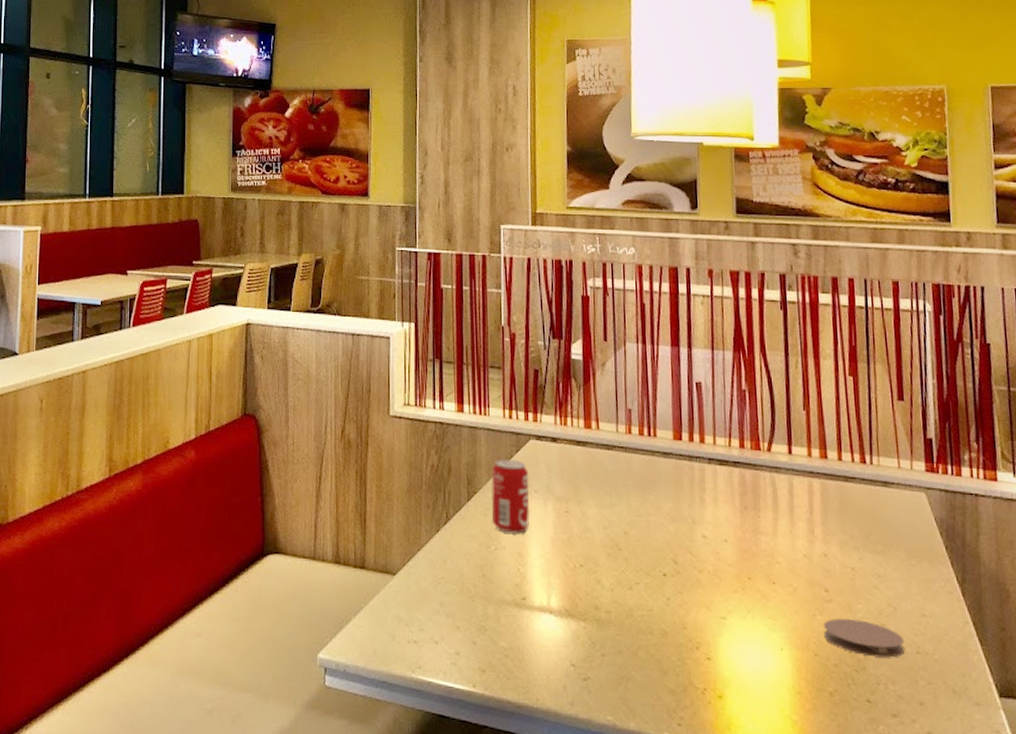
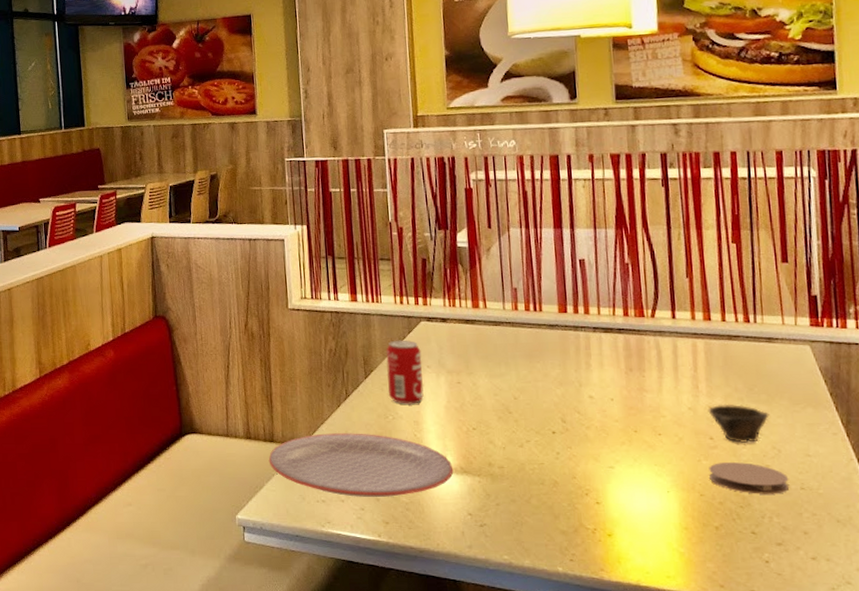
plate: none [357,562,558,641] -> present [268,433,454,498]
cup: none [823,552,885,598] -> present [708,404,769,443]

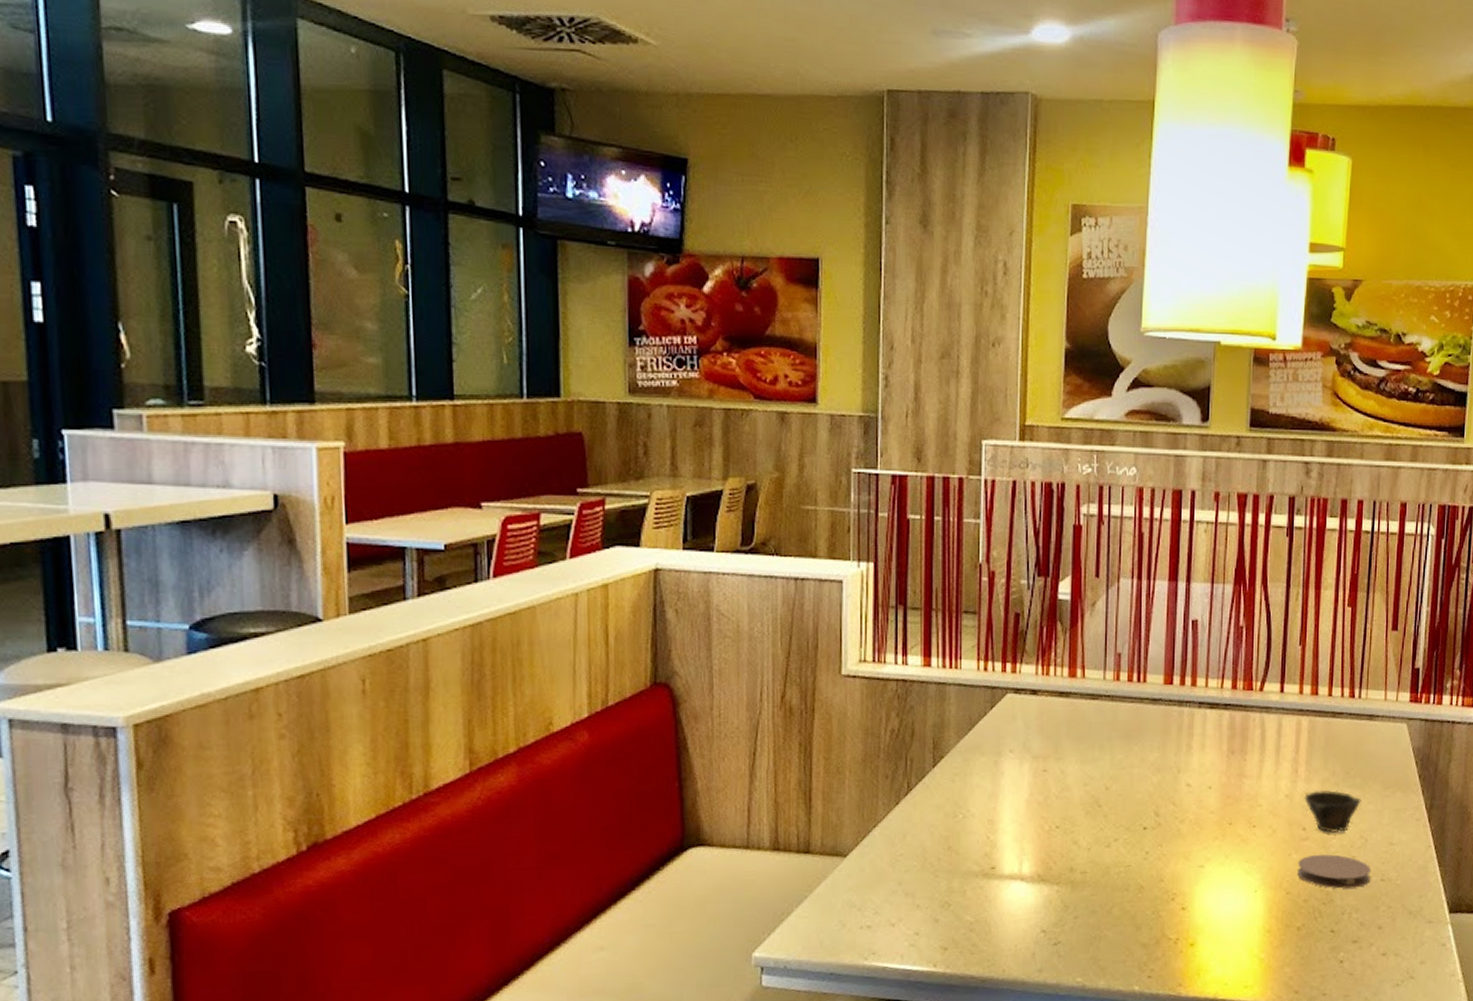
plate: present [268,433,454,498] -> none [801,837,1029,920]
beverage can: present [386,340,424,405] -> none [960,717,1004,800]

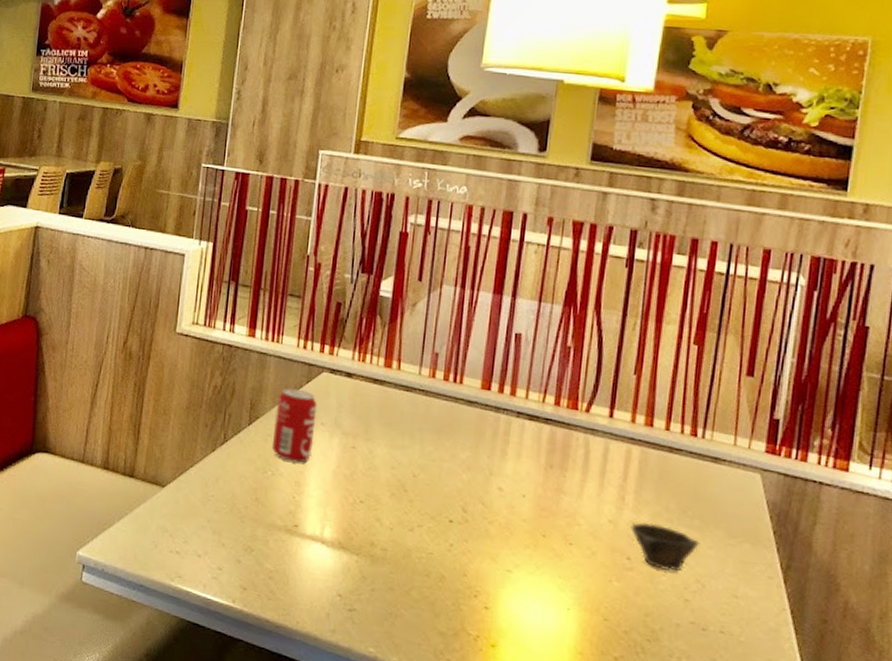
beverage can: none [960,717,1004,800] -> present [272,388,318,463]
coaster: present [1298,854,1372,889] -> none [618,586,709,634]

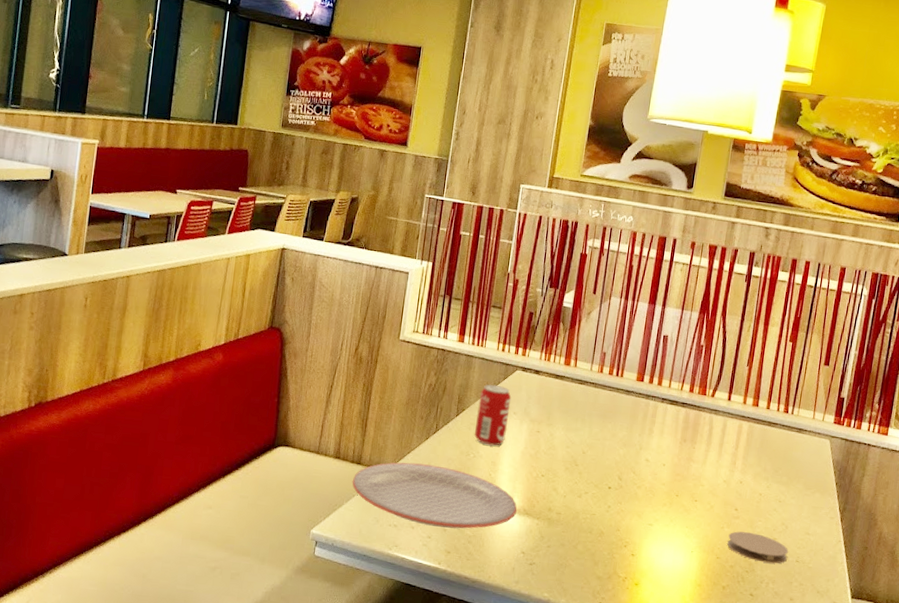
plate: none [124,476,330,562] -> present [352,462,517,529]
coaster: none [618,586,709,634] -> present [727,531,789,564]
cup: present [630,522,700,572] -> none [738,480,786,518]

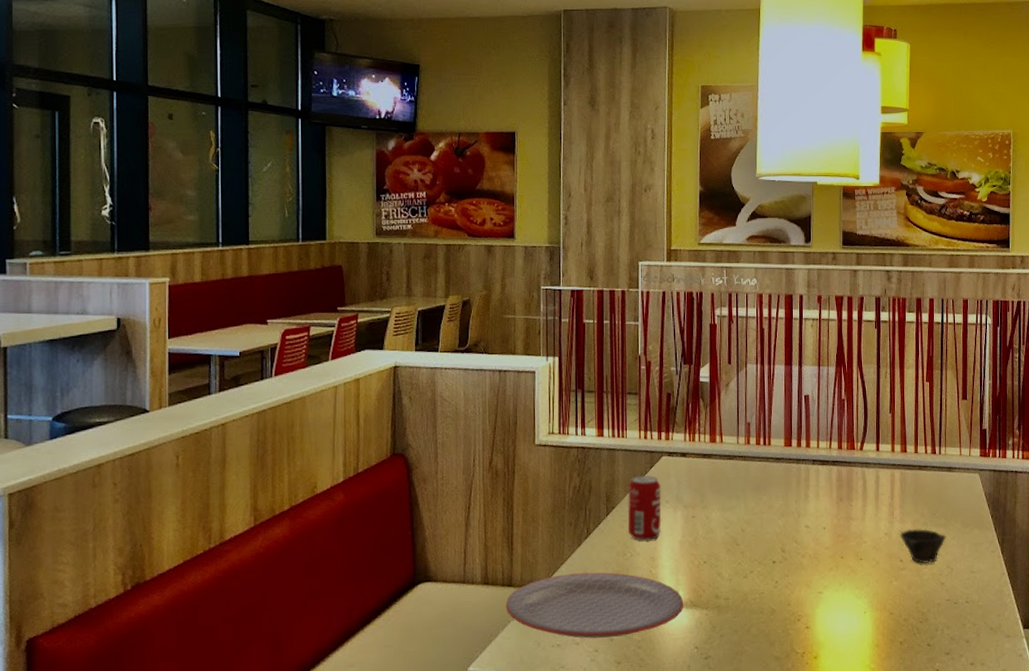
coaster: present [727,531,789,564] -> none [898,581,958,610]
cup: none [738,480,786,518] -> present [900,528,946,564]

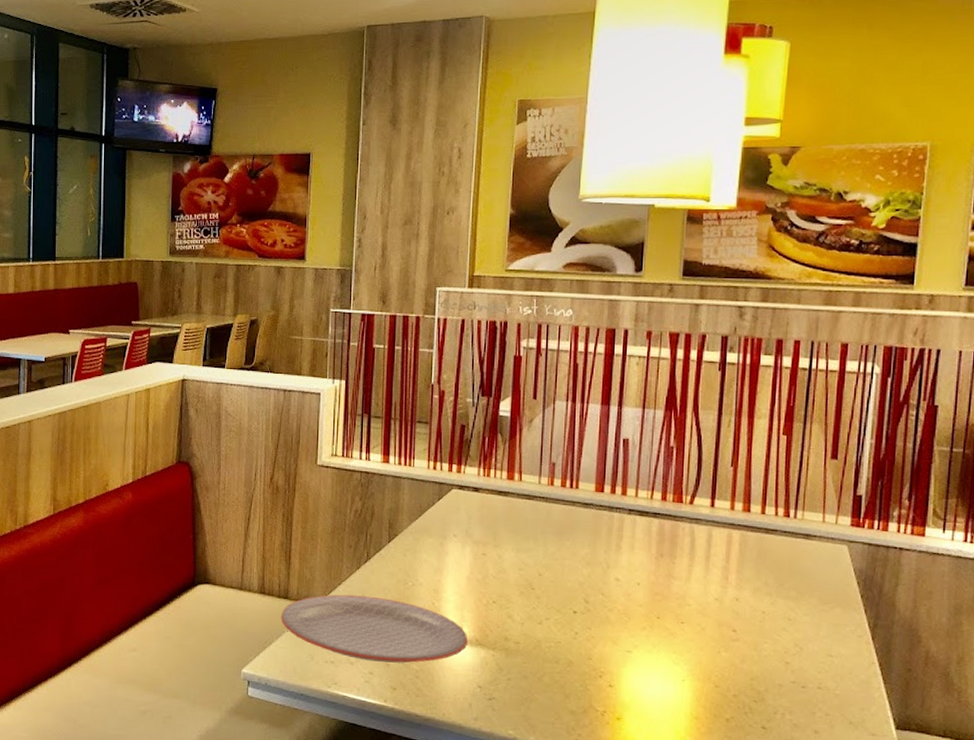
beverage can: present [627,475,662,542] -> none [411,506,449,573]
cup: present [900,528,946,564] -> none [734,597,796,638]

